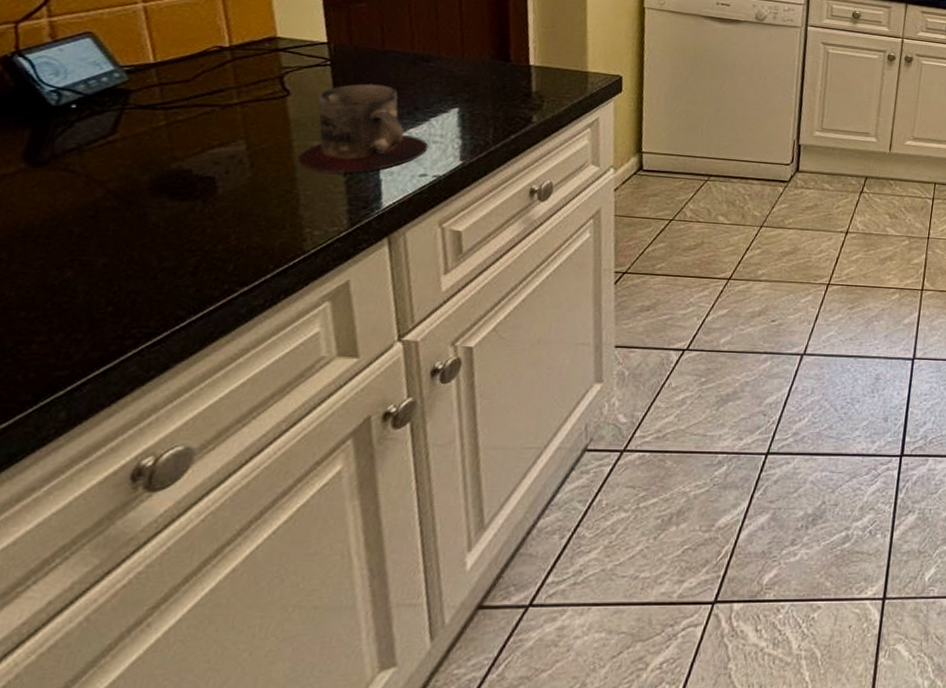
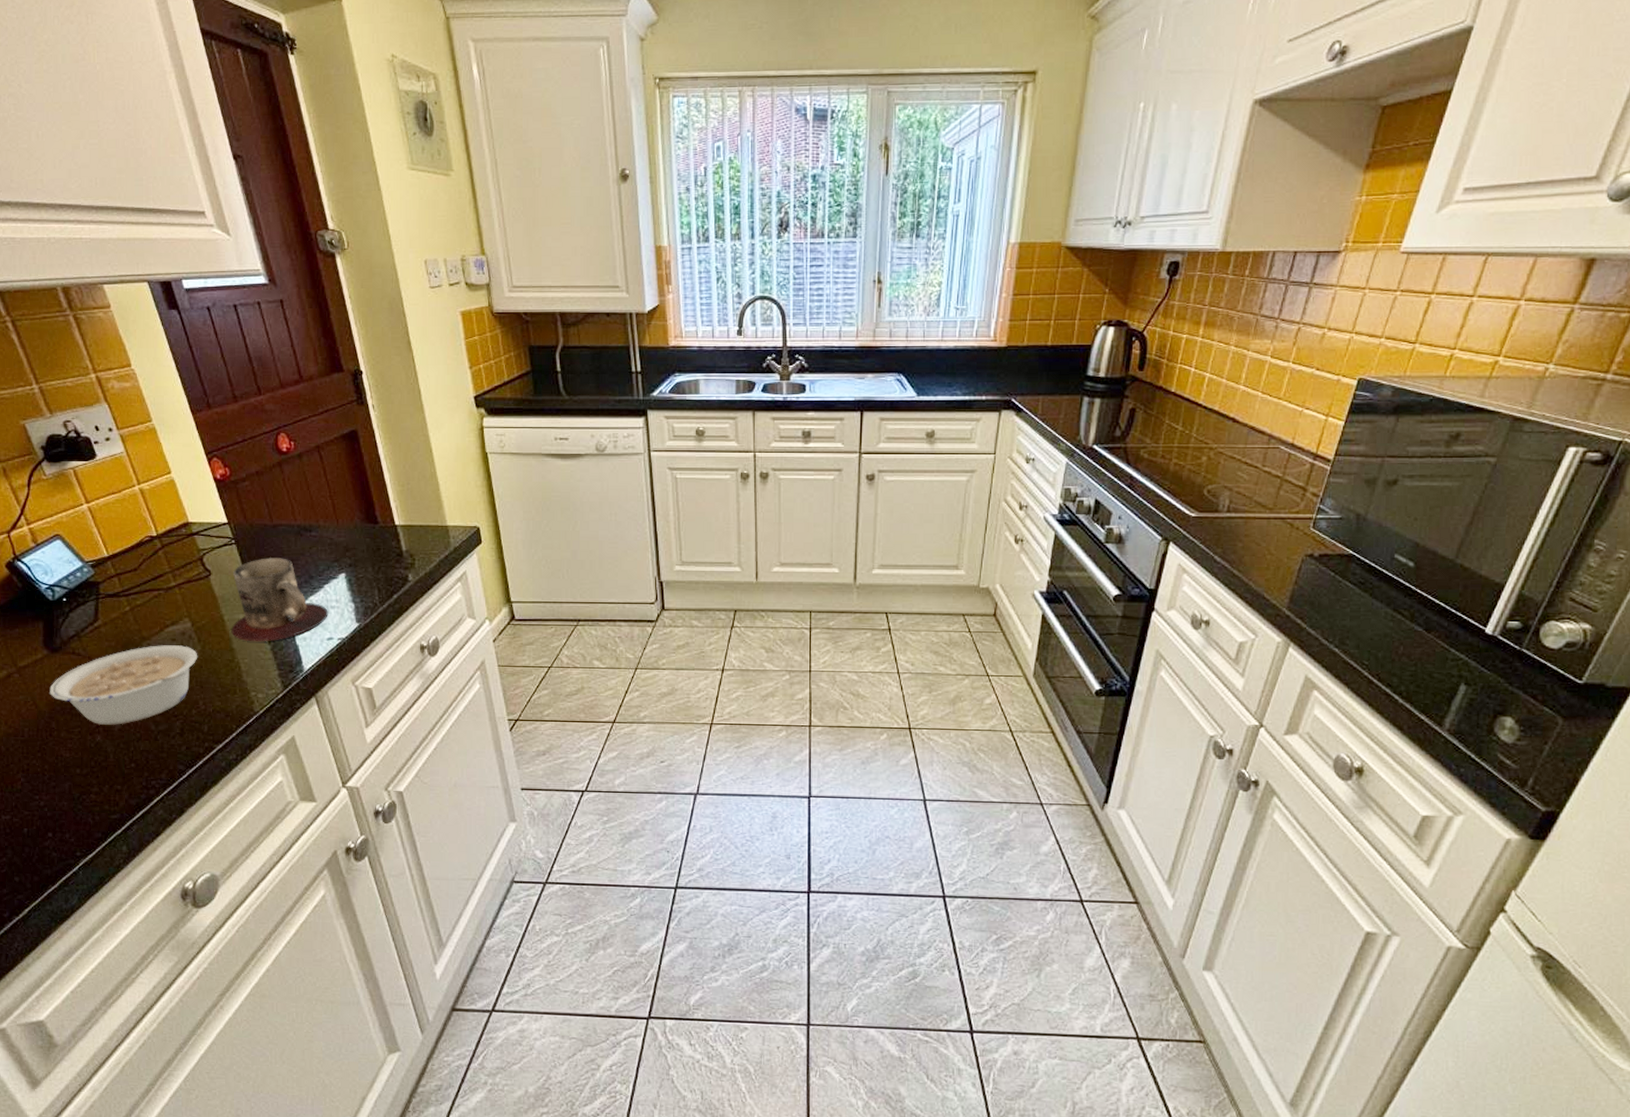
legume: none [11,167,245,259] -> present [50,645,198,725]

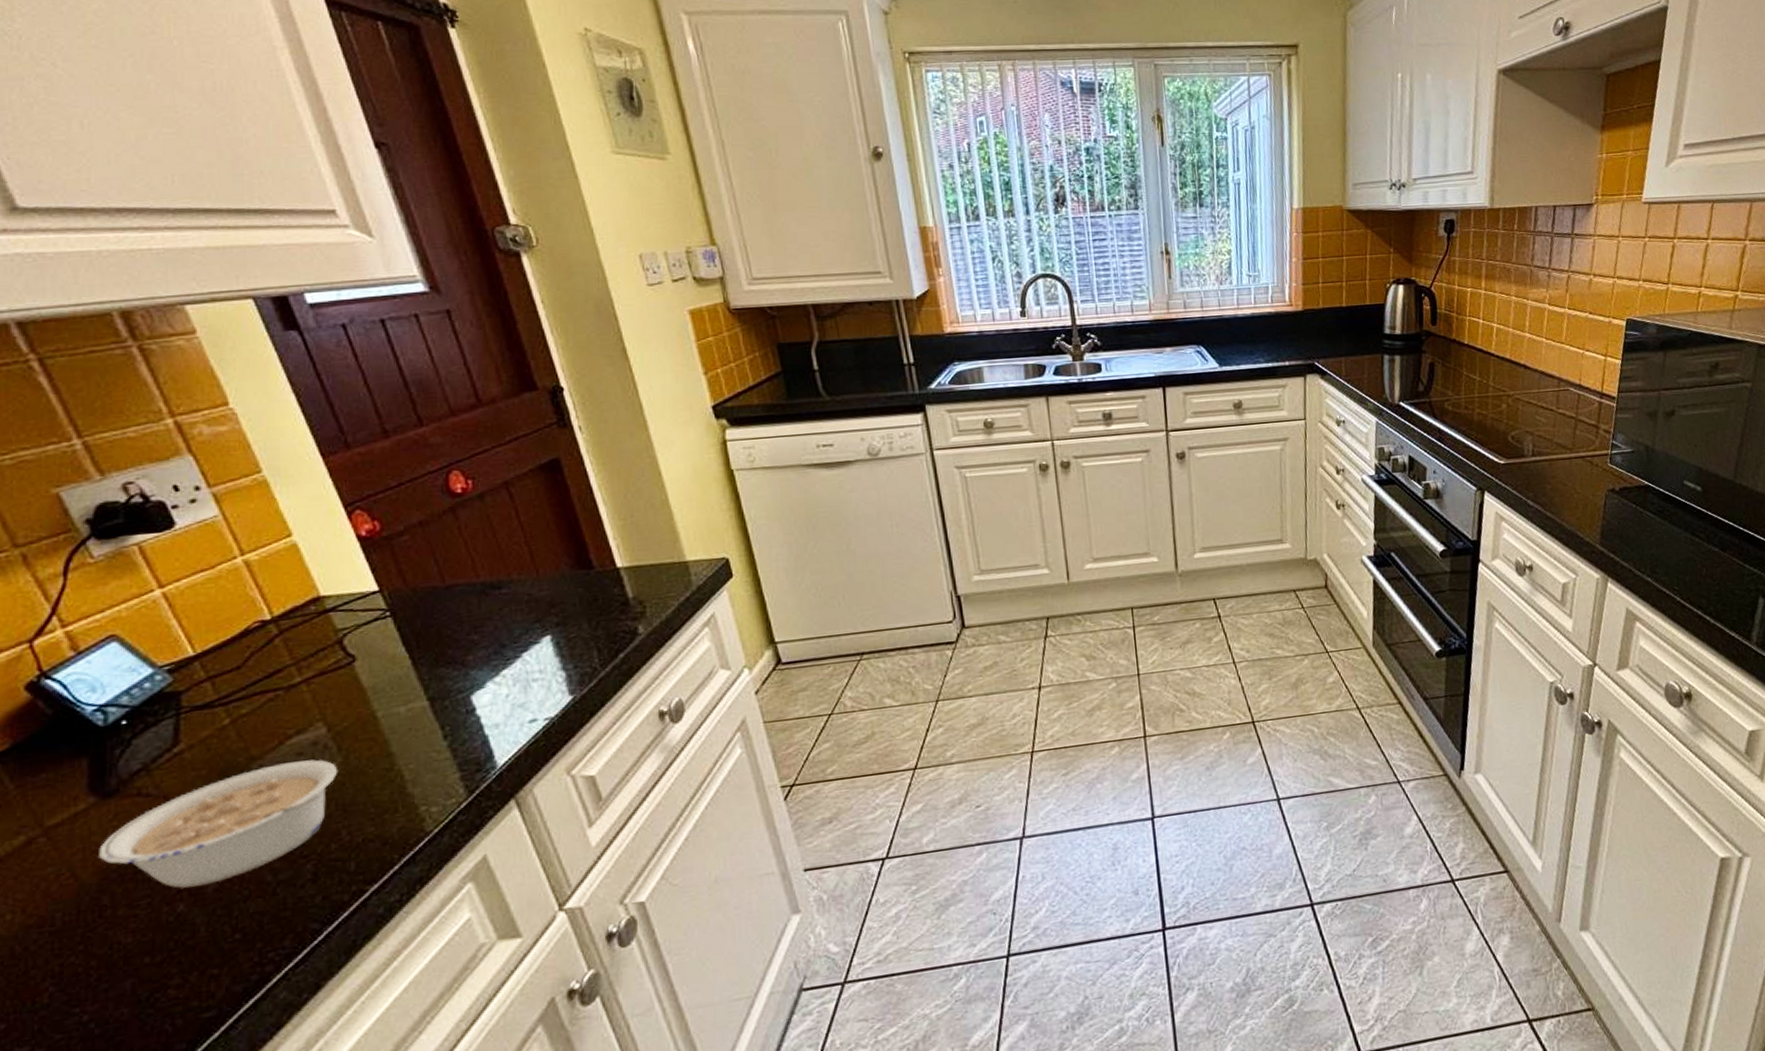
mug: present [231,556,328,642] -> none [388,626,529,741]

